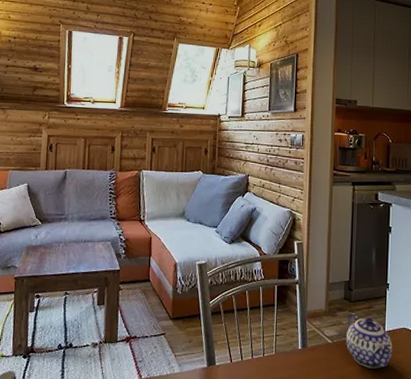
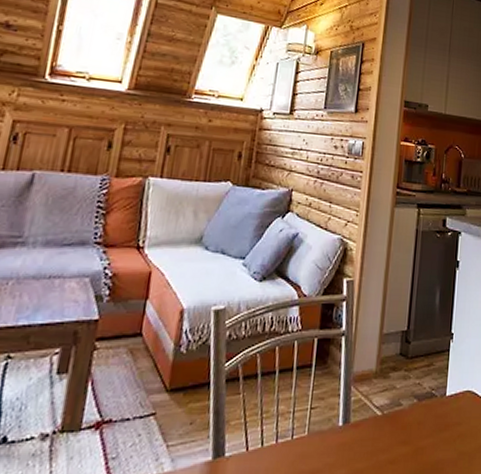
teapot: present [345,313,393,369] -> none [398,374,454,447]

